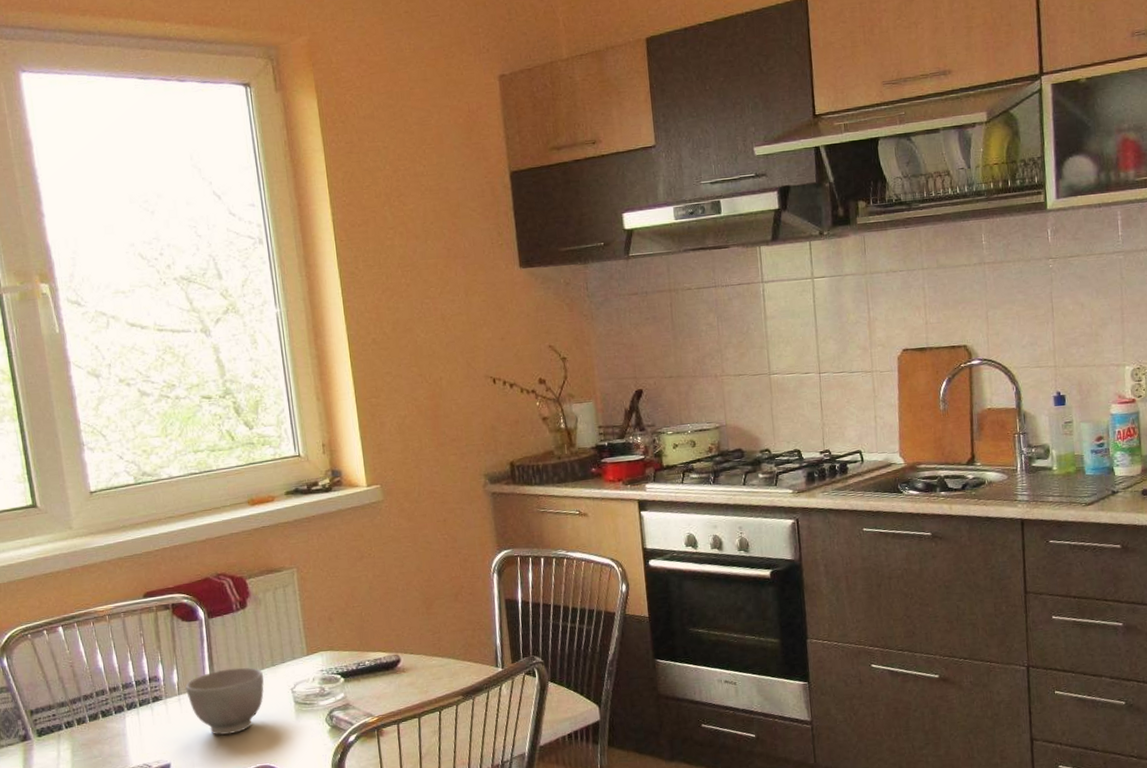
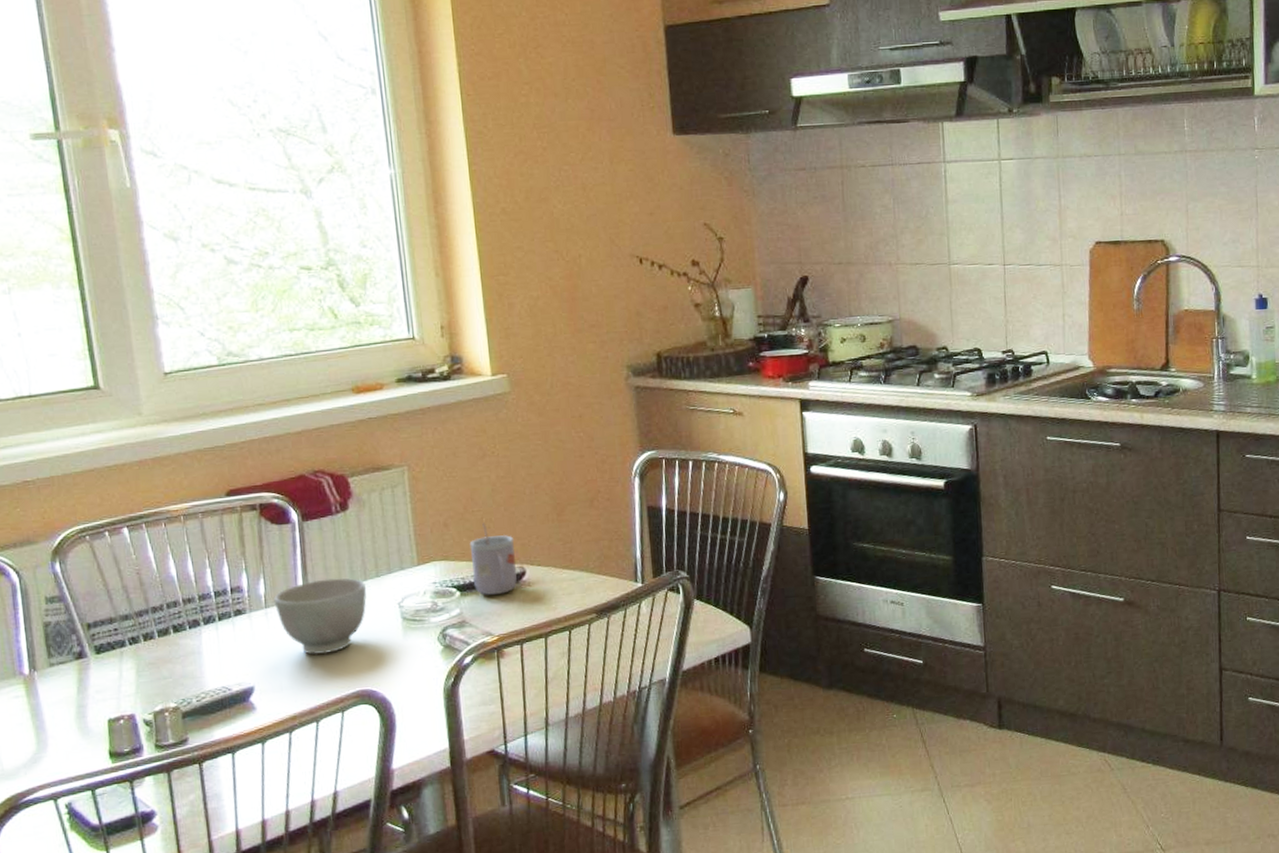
mug: none [351,616,393,681] -> present [469,522,517,595]

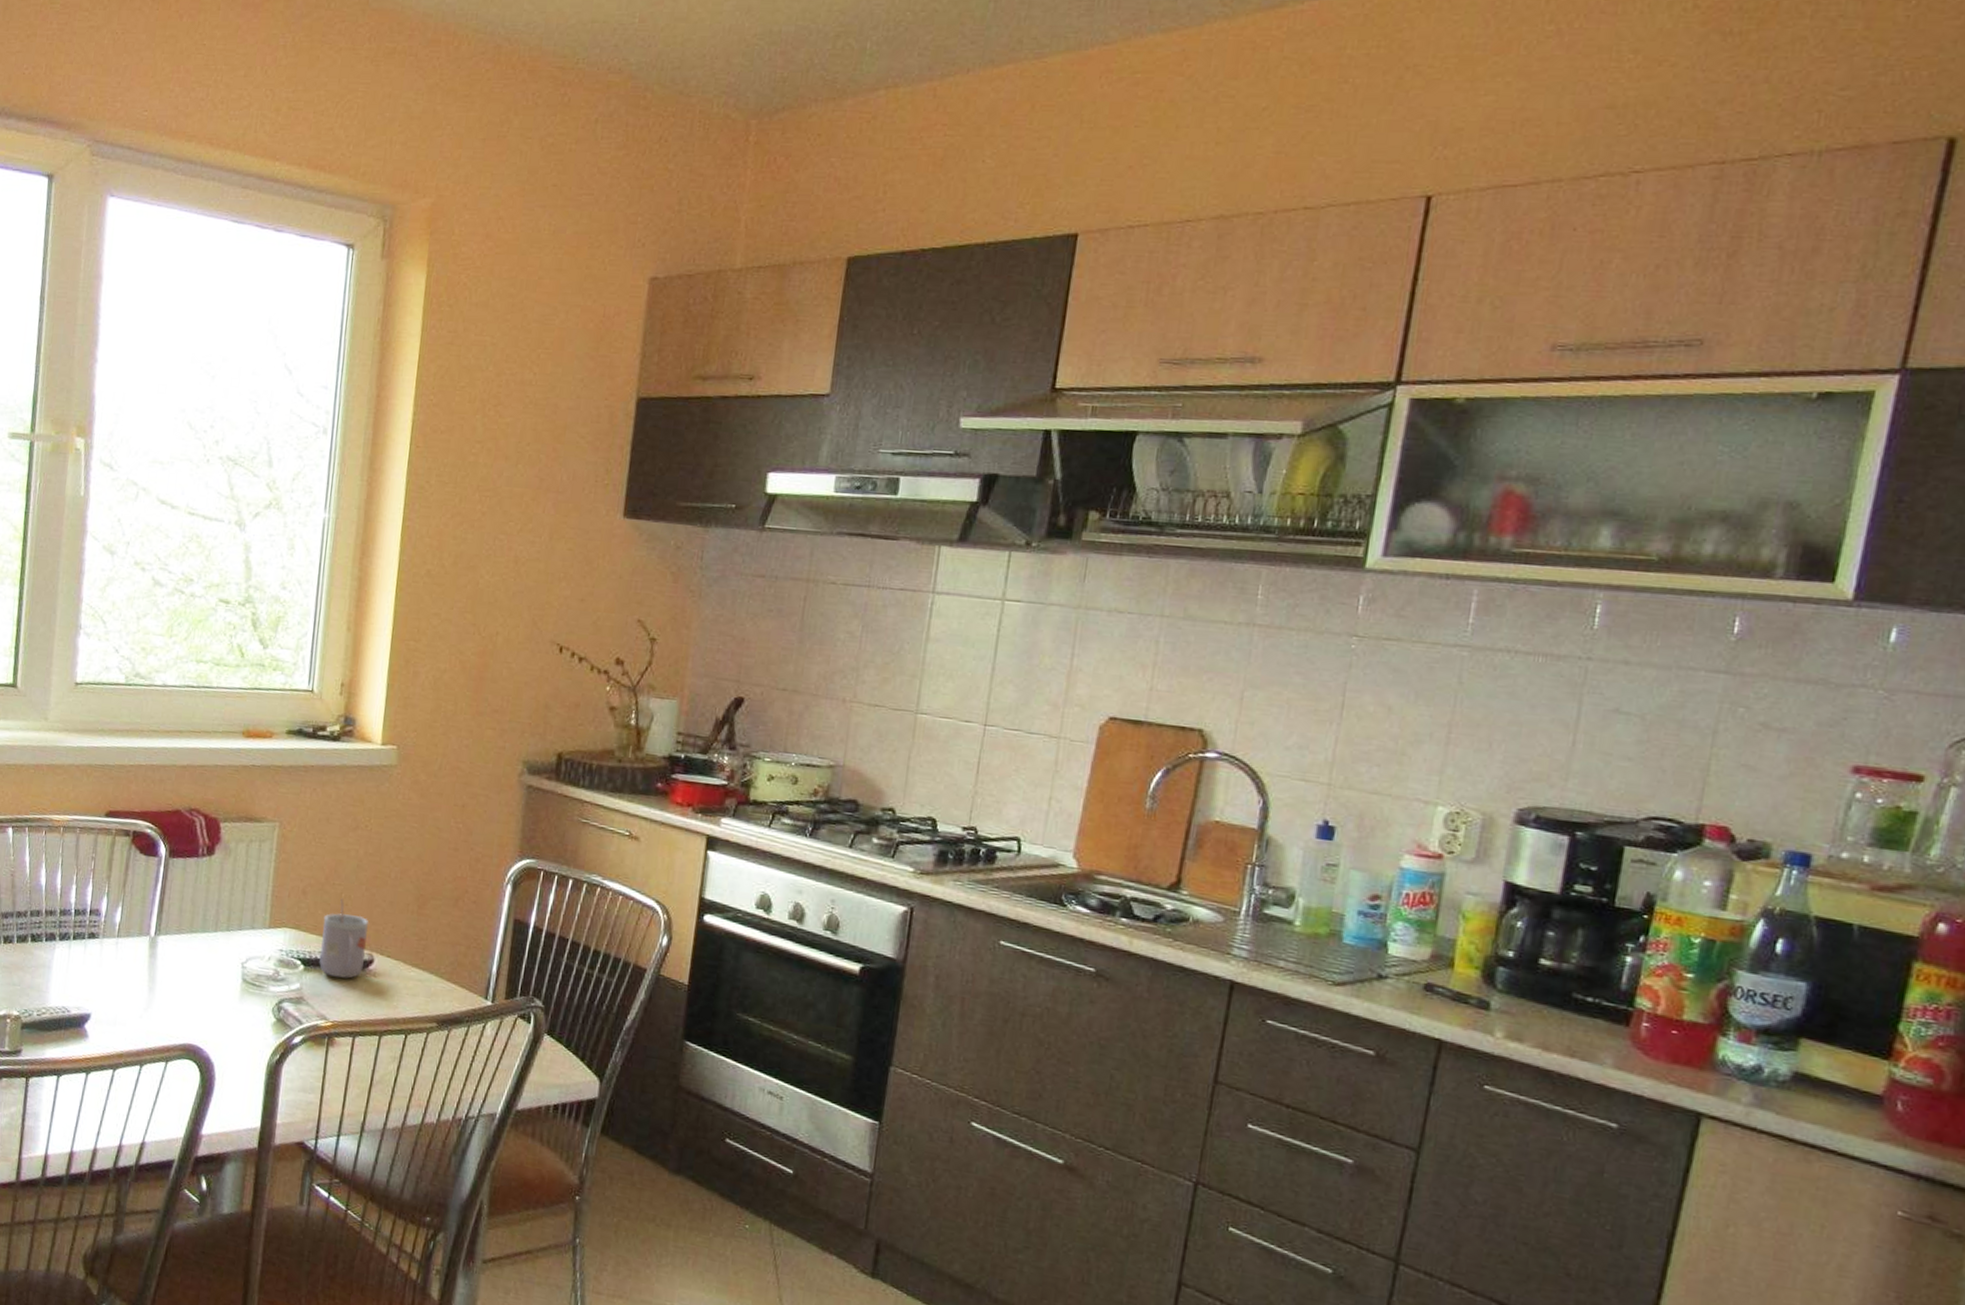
bowl: present [274,578,367,655] -> none [126,920,215,999]

